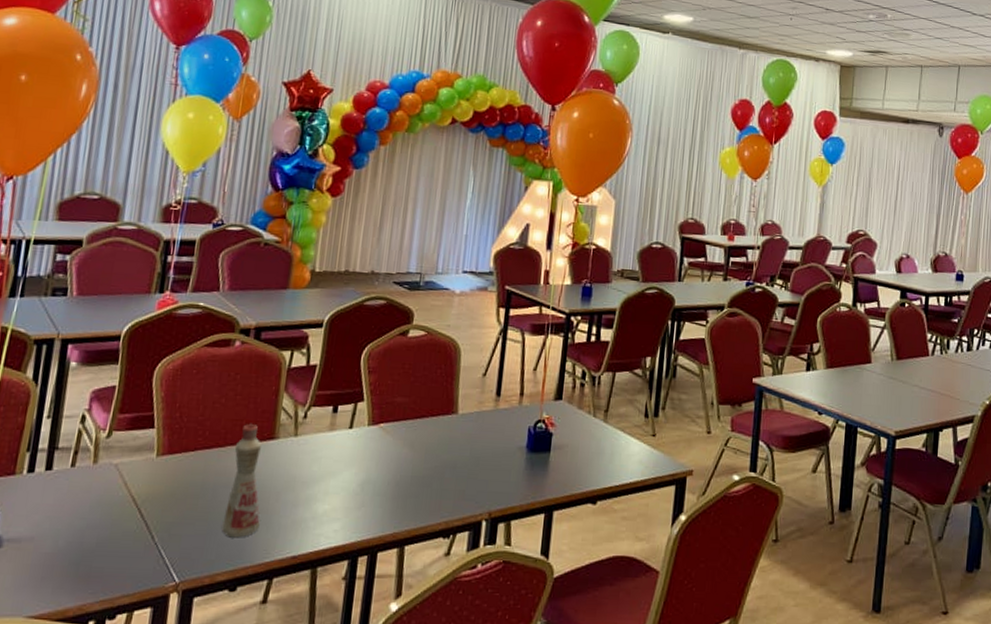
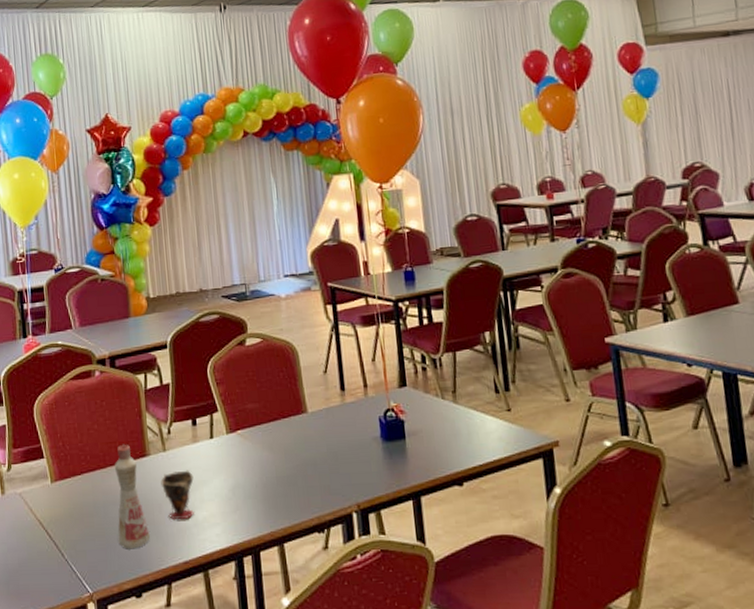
cup: none [284,458,322,512] -> present [161,470,194,521]

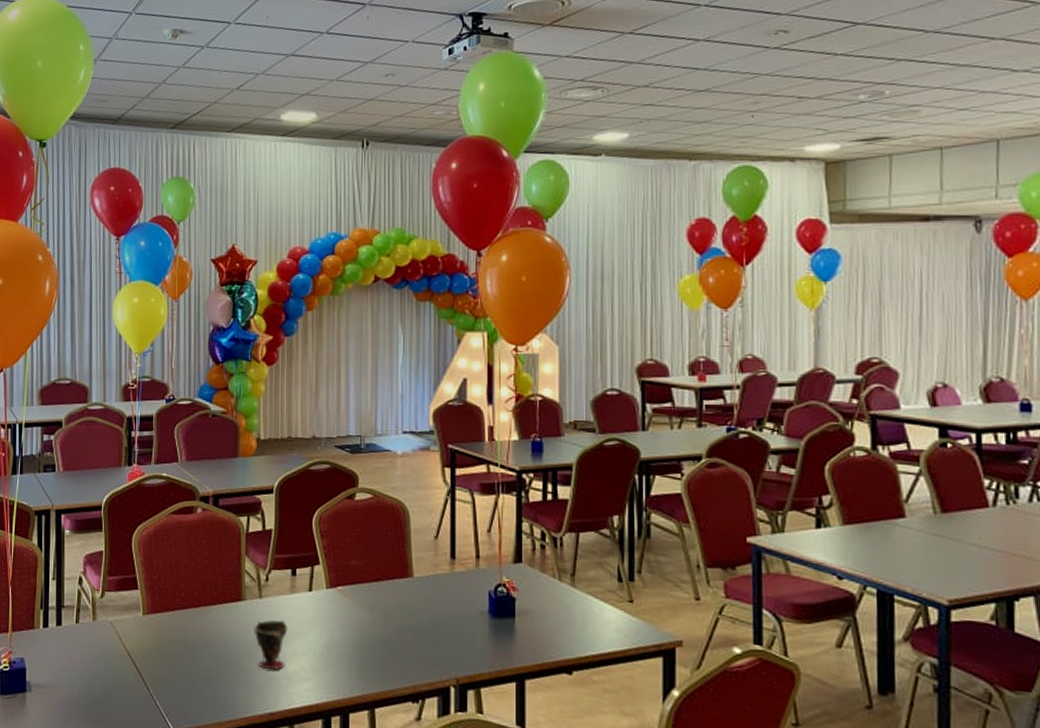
bottle: present [114,444,150,550] -> none [205,585,237,693]

